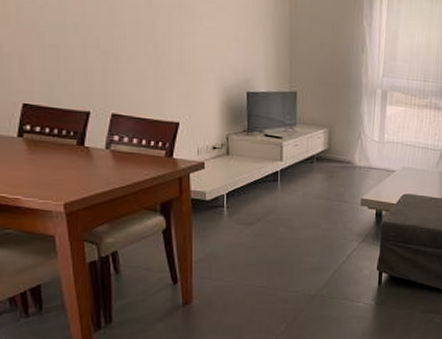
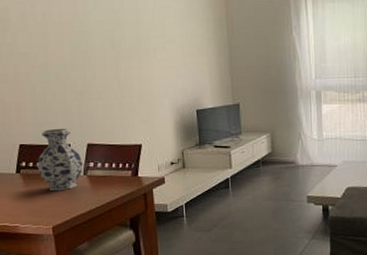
vase: none [46,90,106,164] -> present [37,128,83,191]

